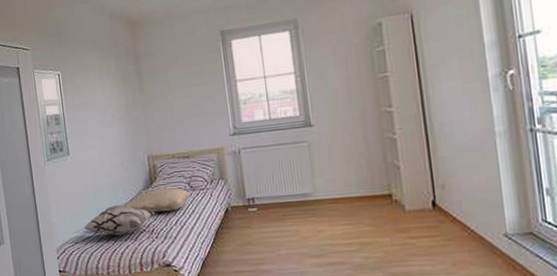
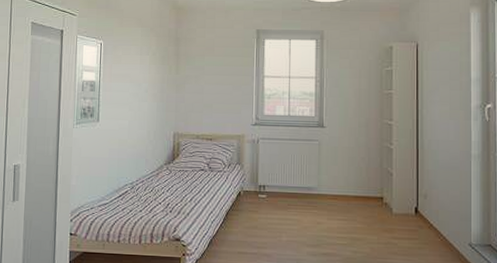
decorative pillow: present [83,204,156,236] -> none [101,175,174,206]
pillow: present [123,188,191,213] -> none [143,166,209,188]

